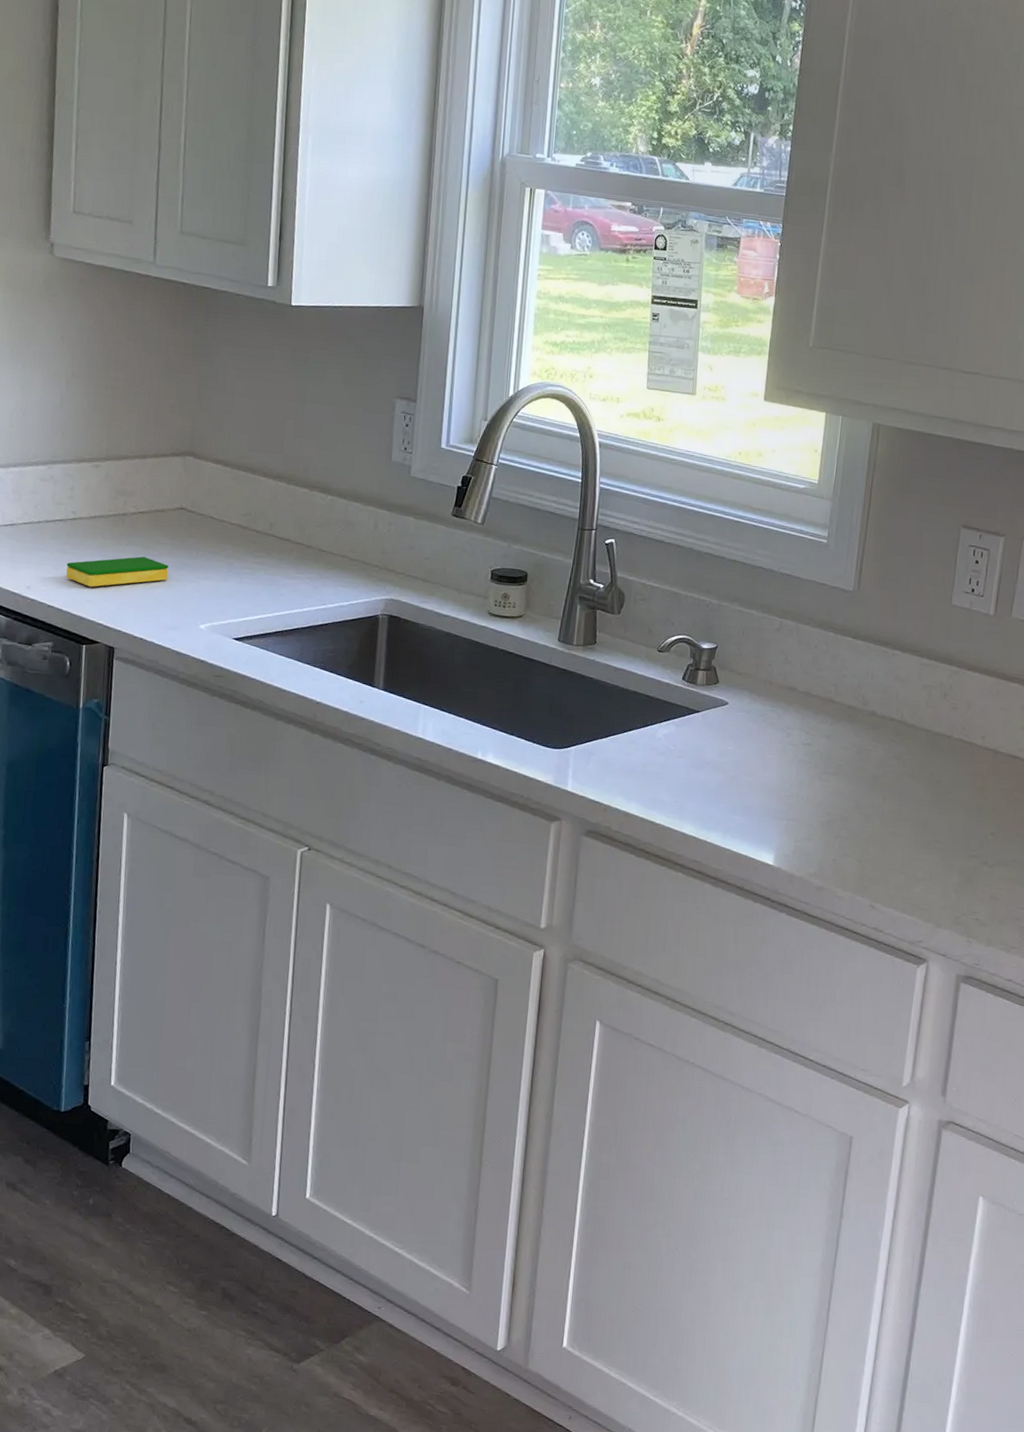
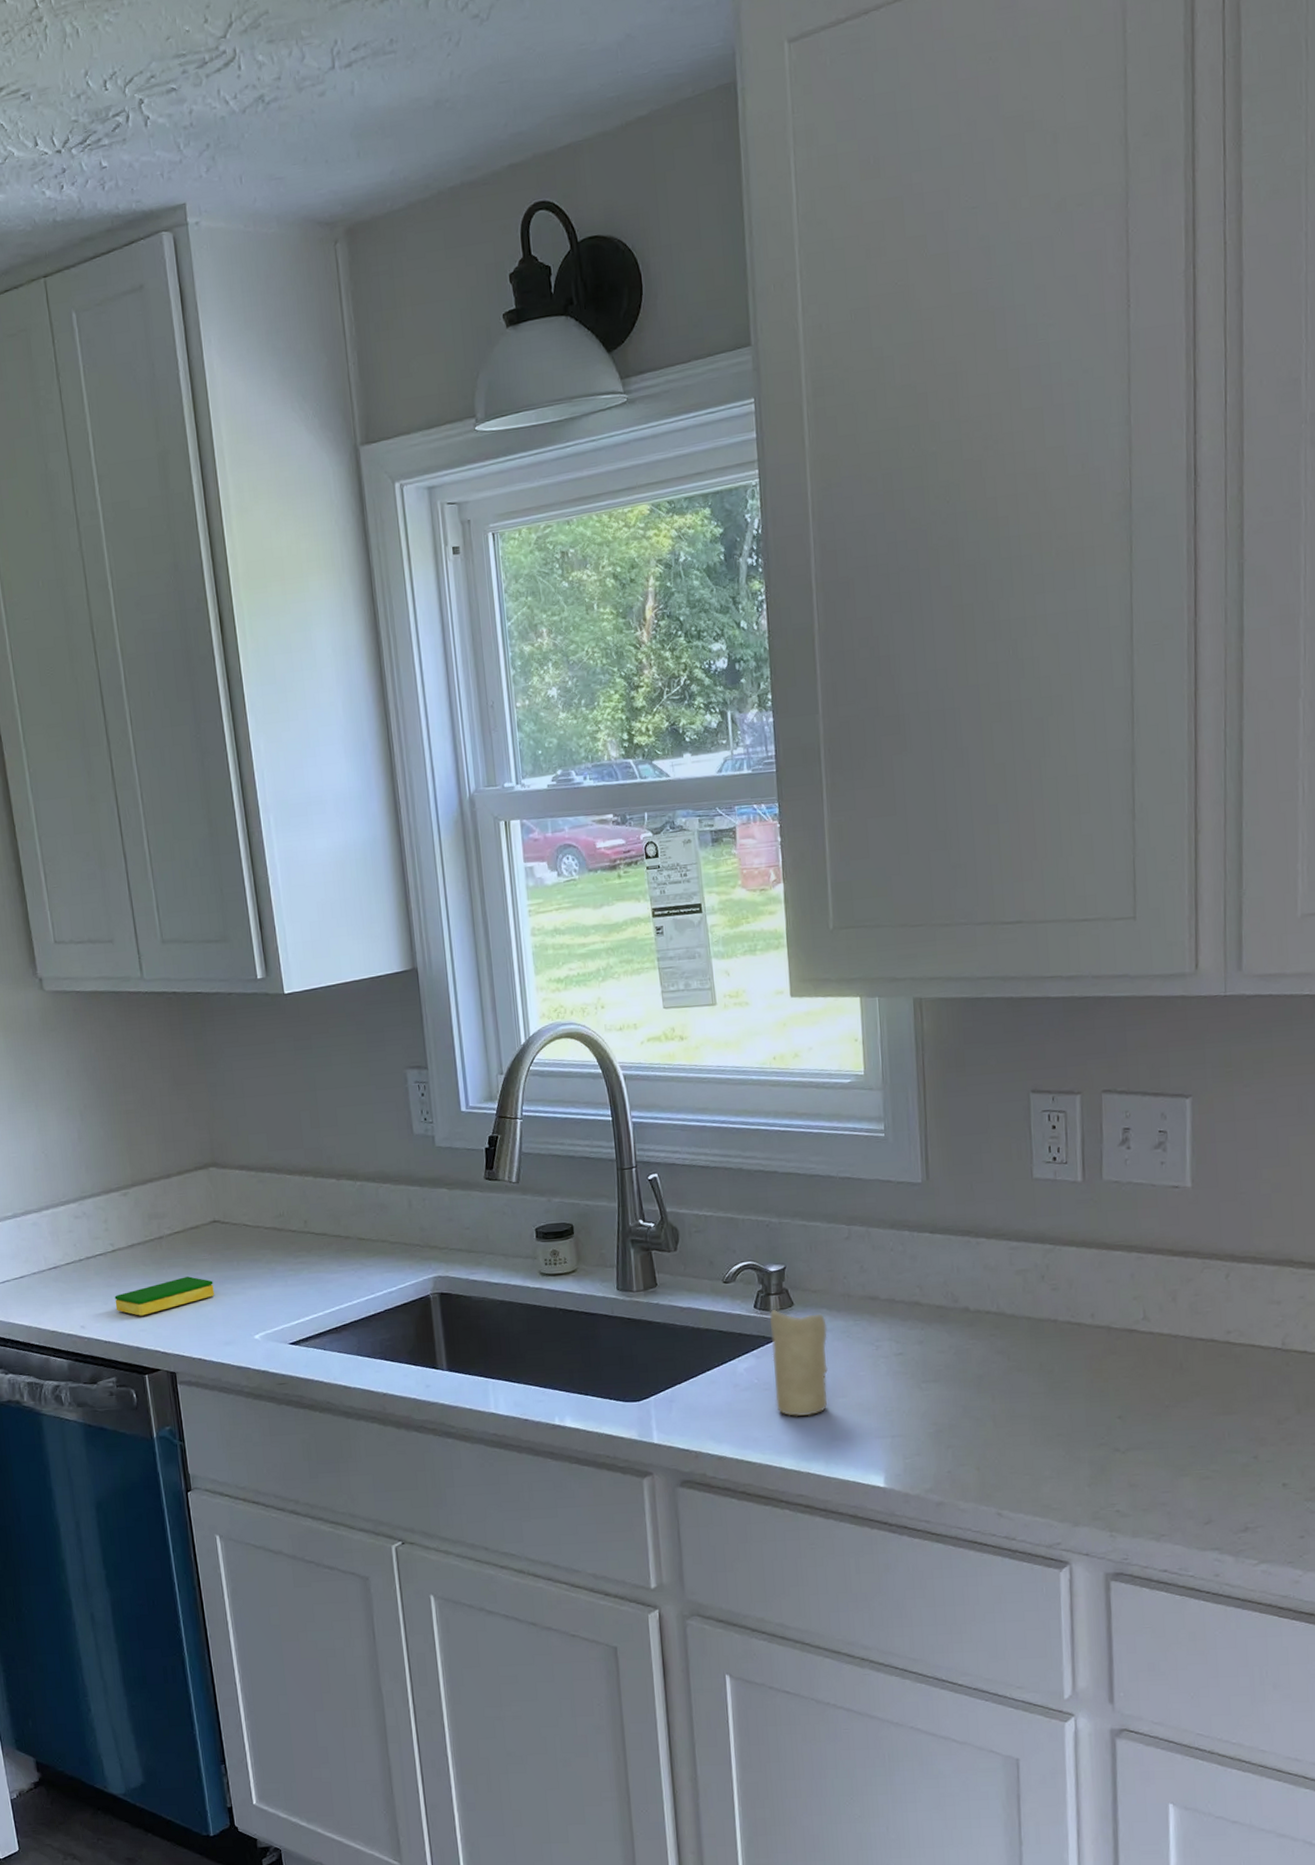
candle: none [687,684,746,789] -> present [769,1310,828,1417]

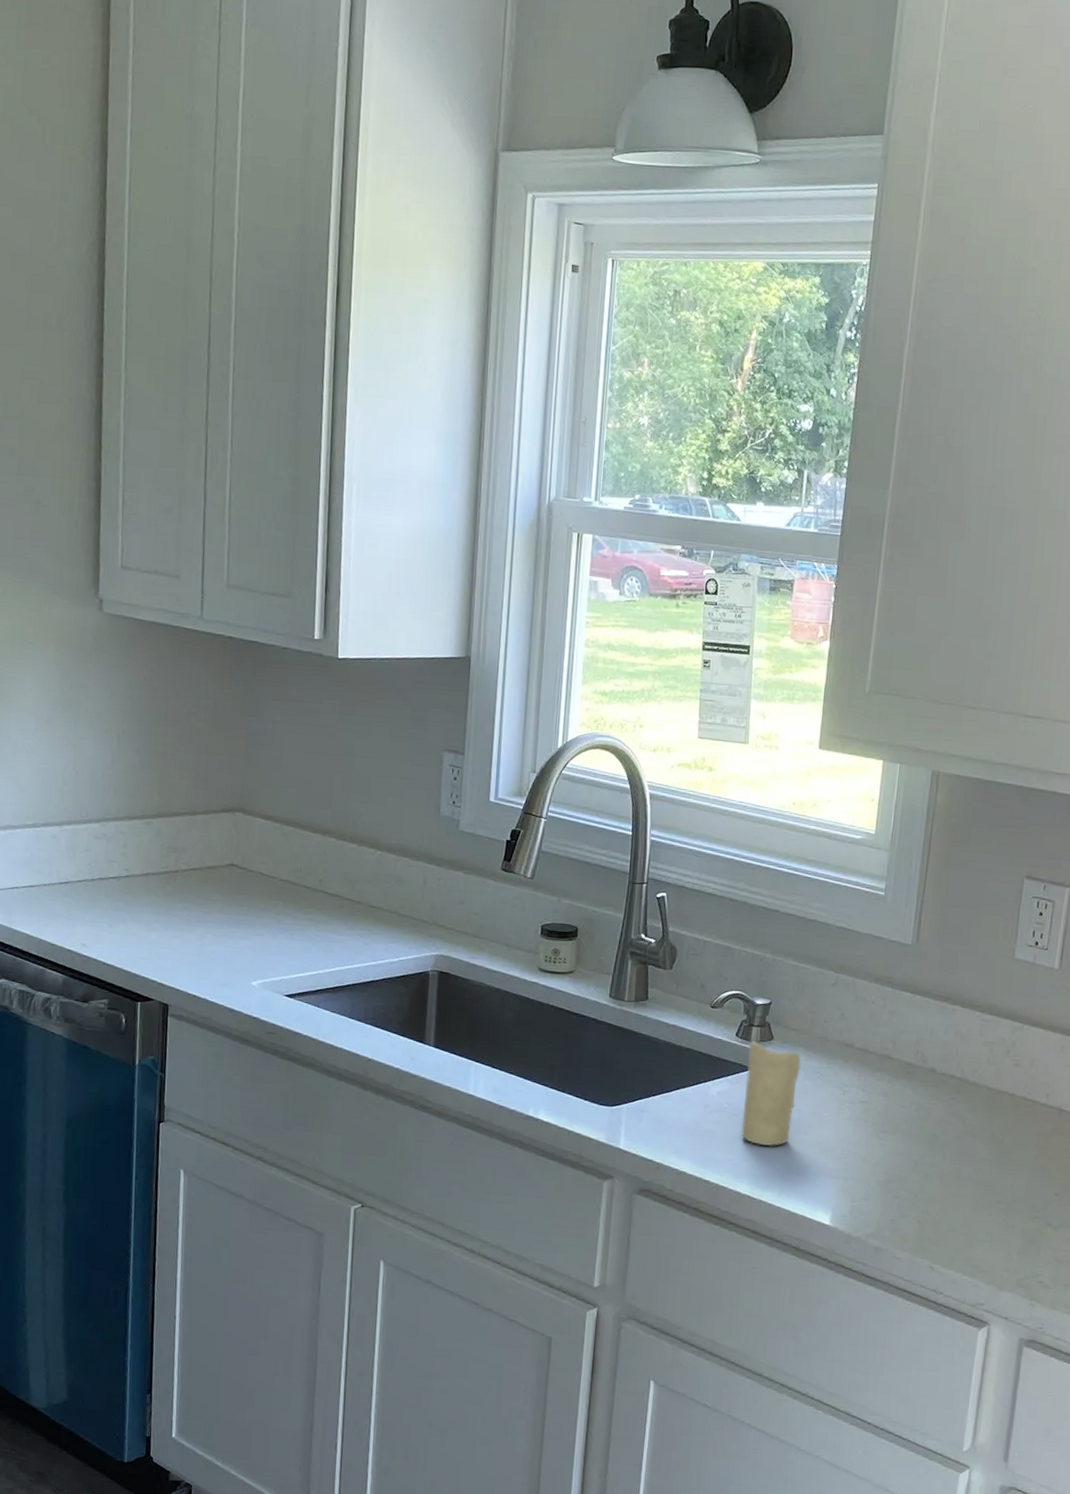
dish sponge: present [114,1276,214,1316] -> none [120,913,220,944]

